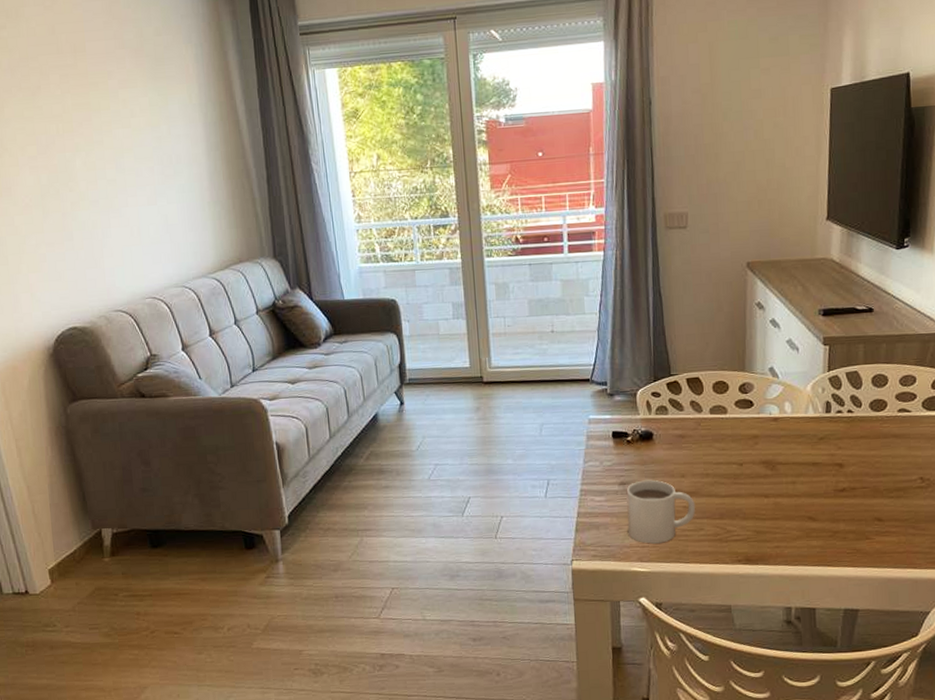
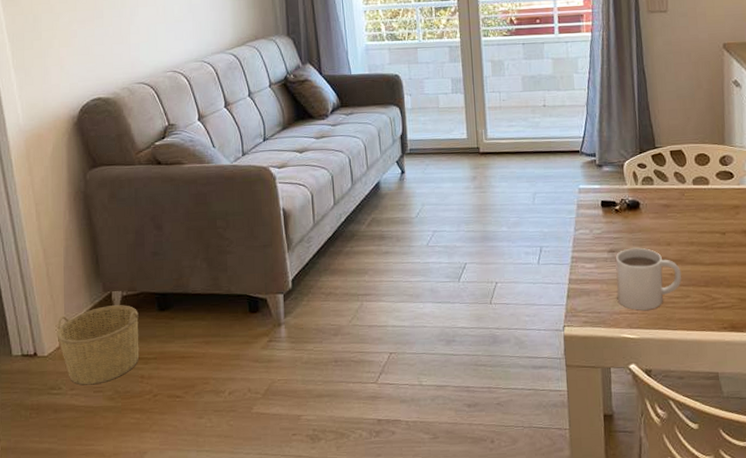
basket: none [47,542,134,623] -> present [57,305,140,385]

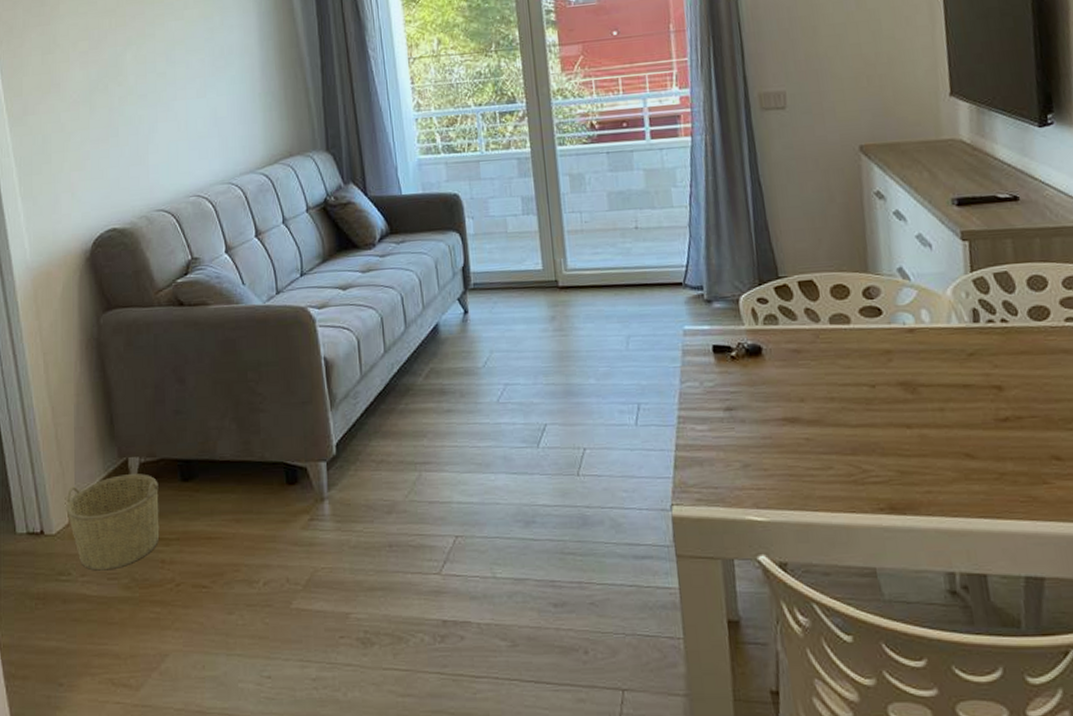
mug: present [616,247,682,311] -> none [734,404,821,486]

